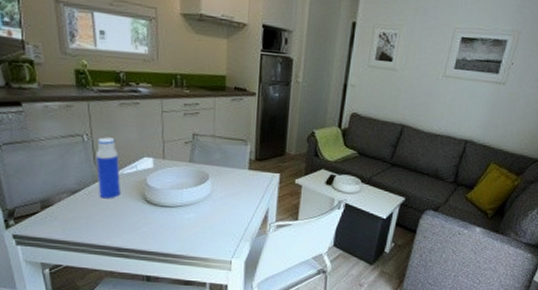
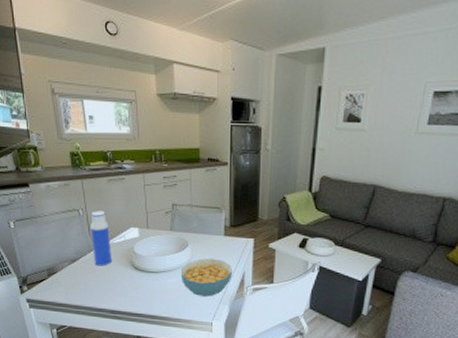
cereal bowl: none [199,192,256,234] -> present [180,258,233,297]

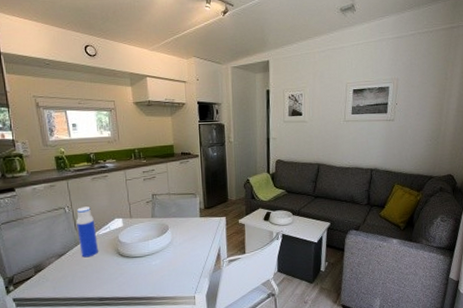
cereal bowl: present [180,258,233,297] -> none [163,238,210,273]

